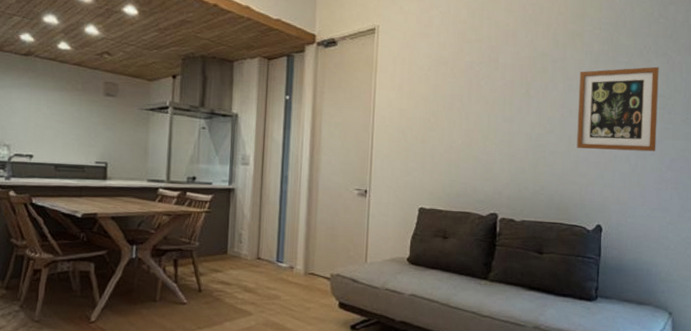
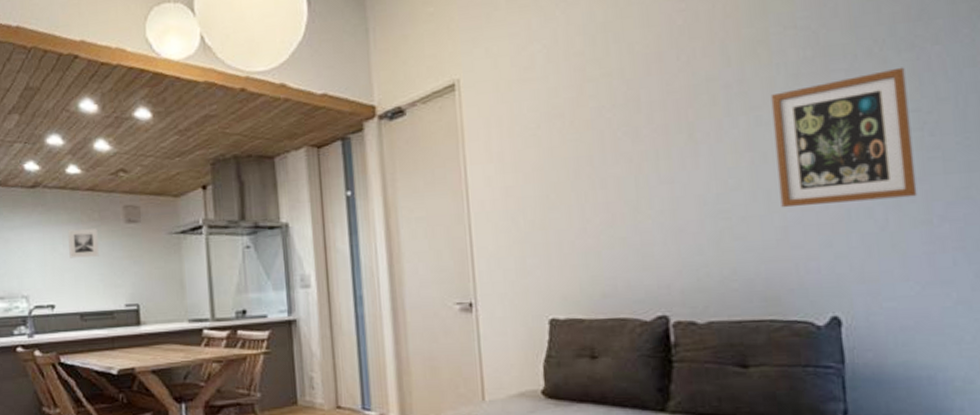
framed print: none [51,94,79,120] -> present [68,228,99,258]

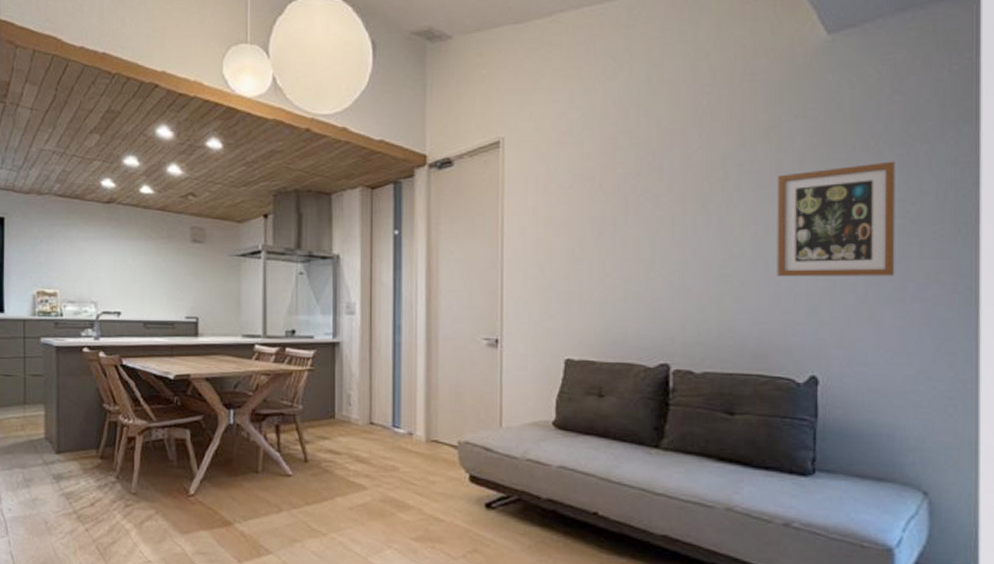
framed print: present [68,228,99,258] -> none [137,244,165,271]

